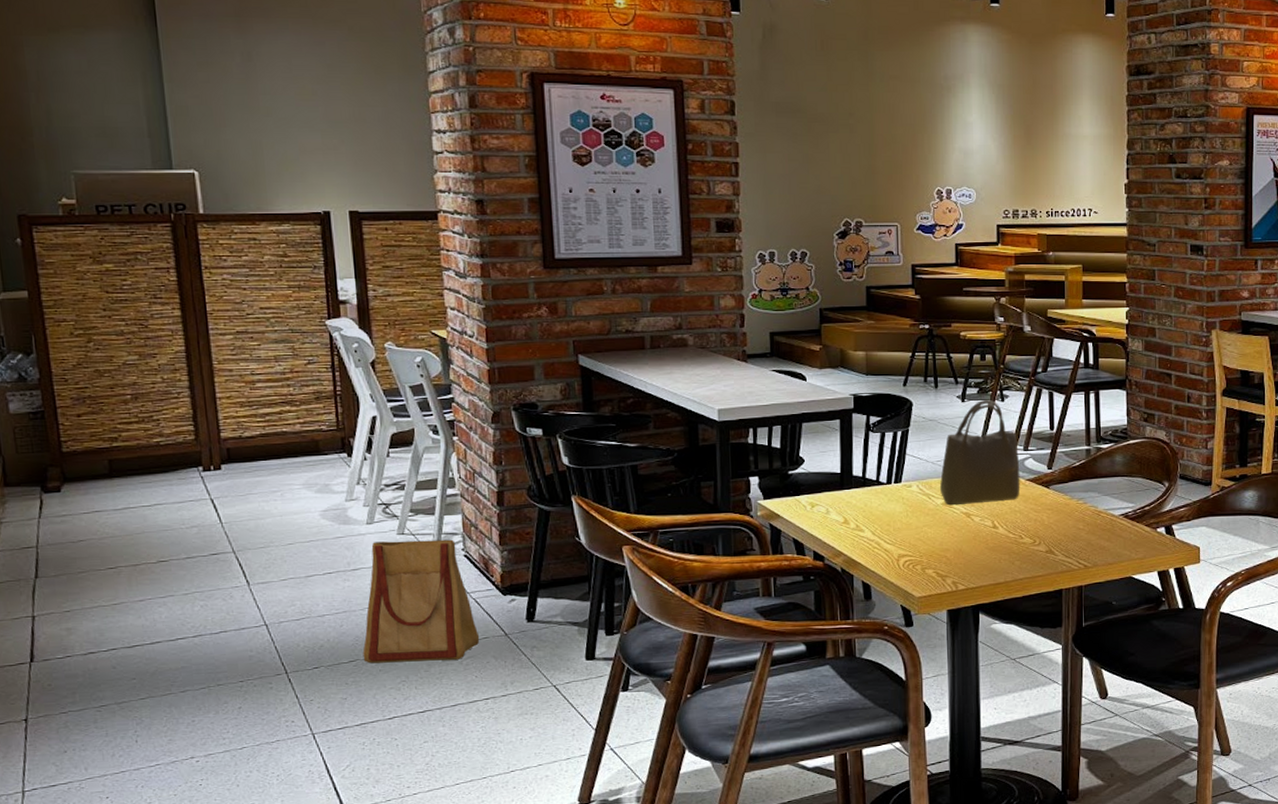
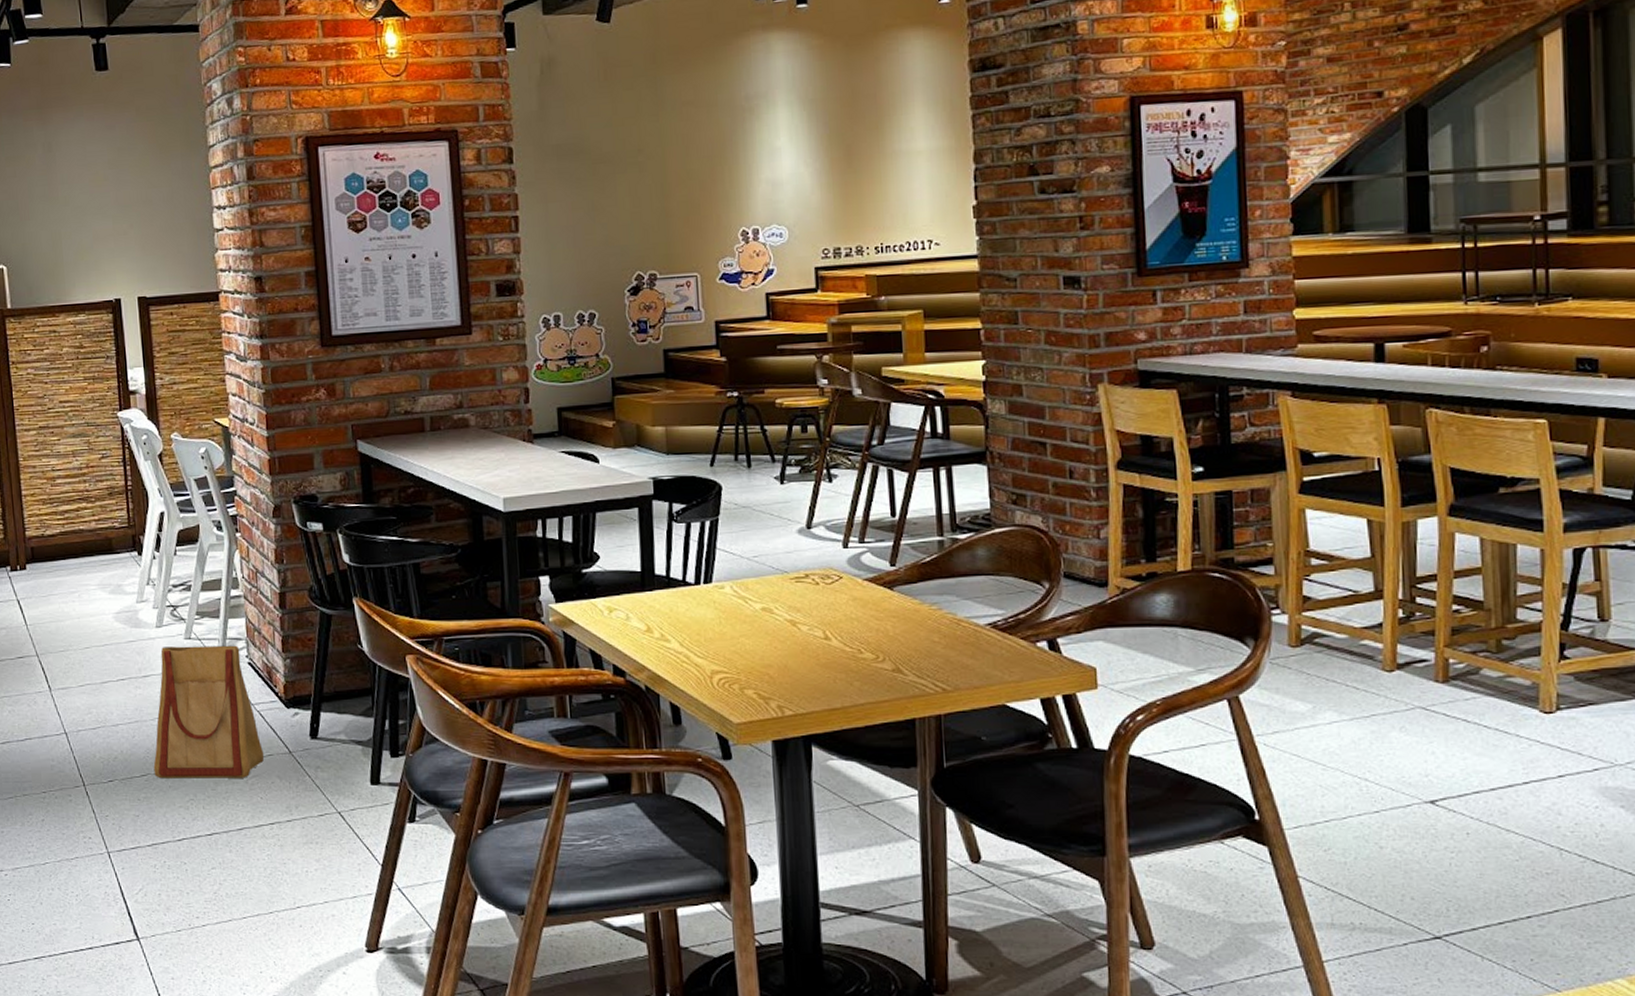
handbag: present [939,399,1020,506] -> none [757,480,857,611]

